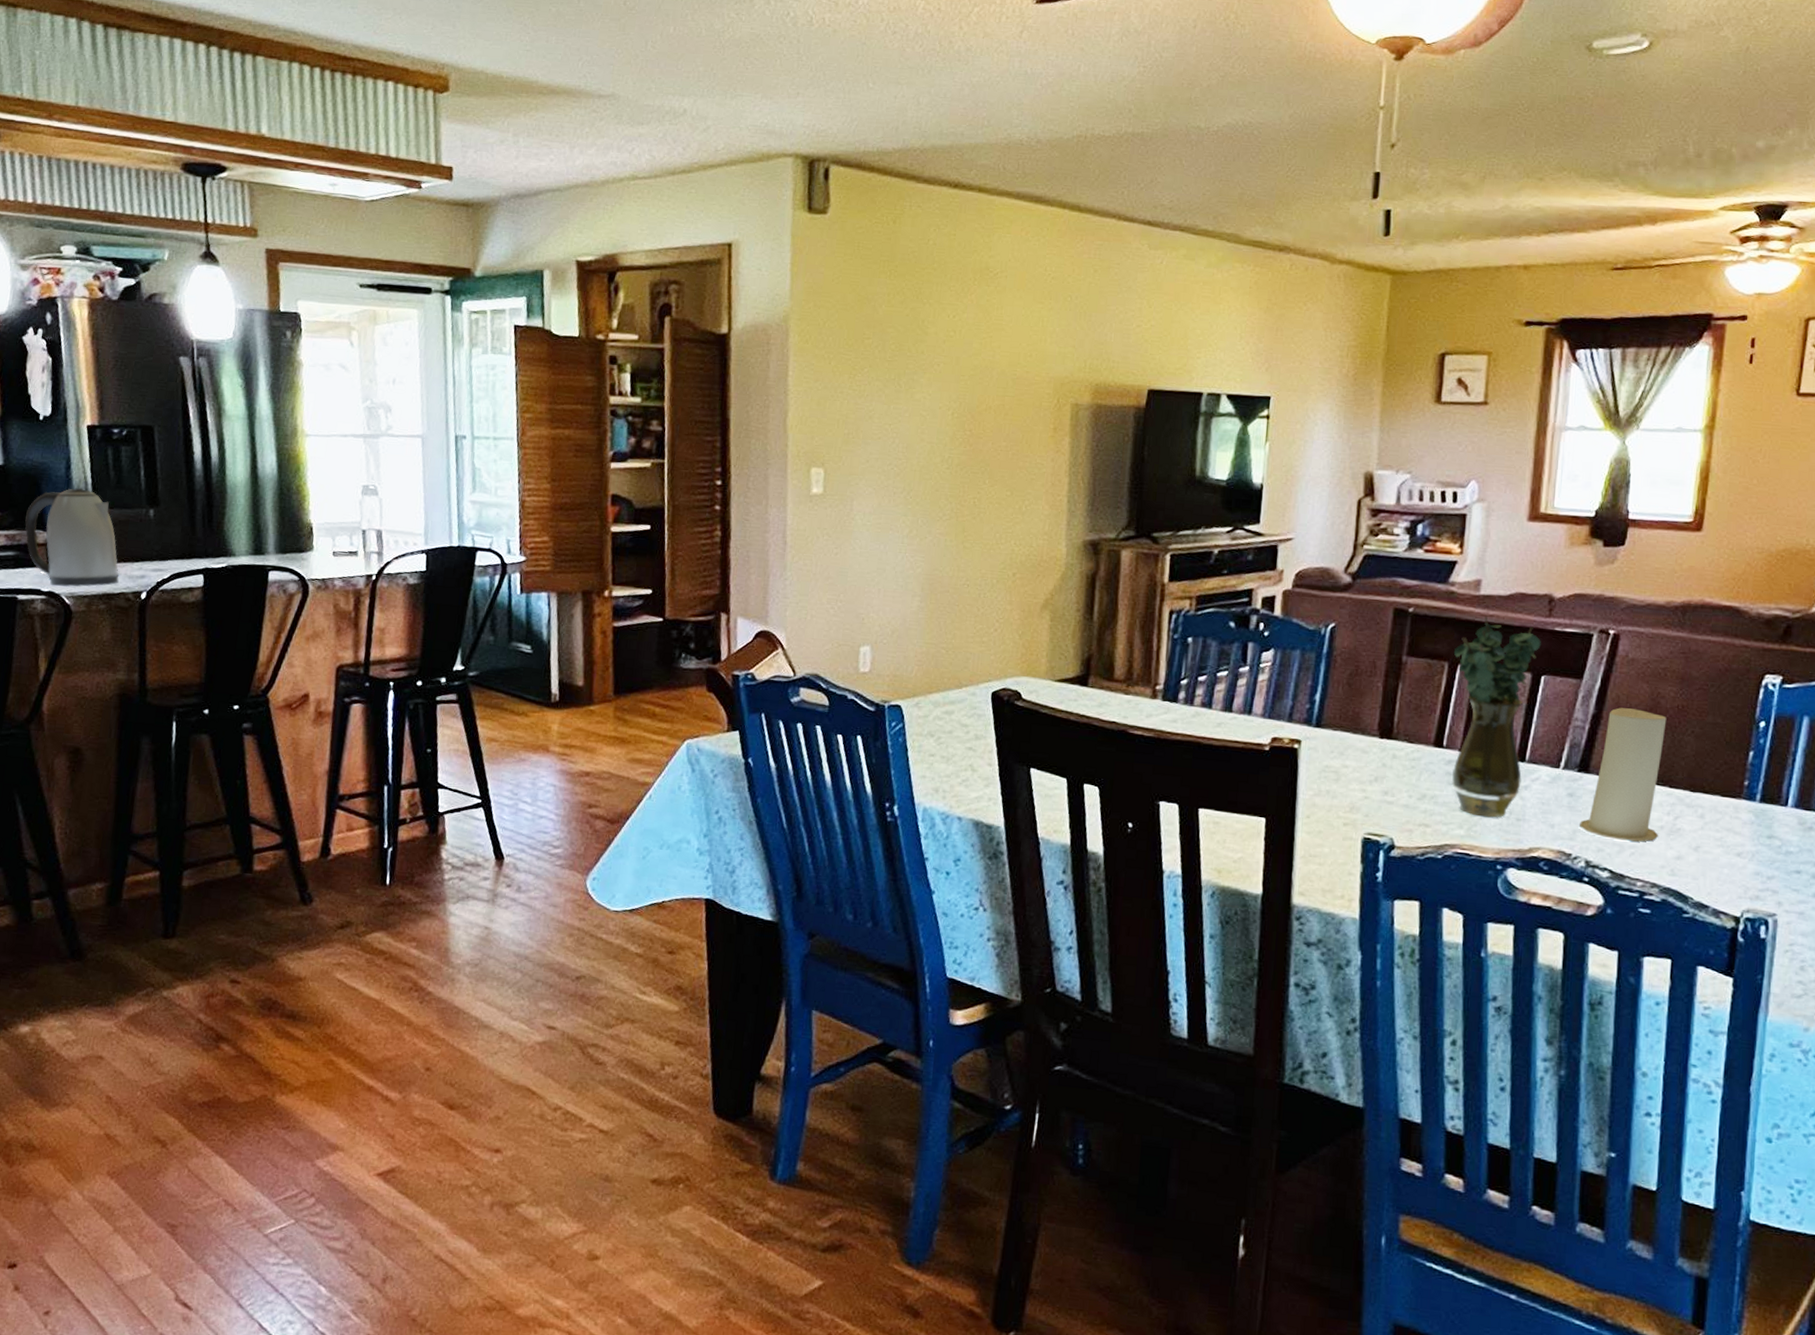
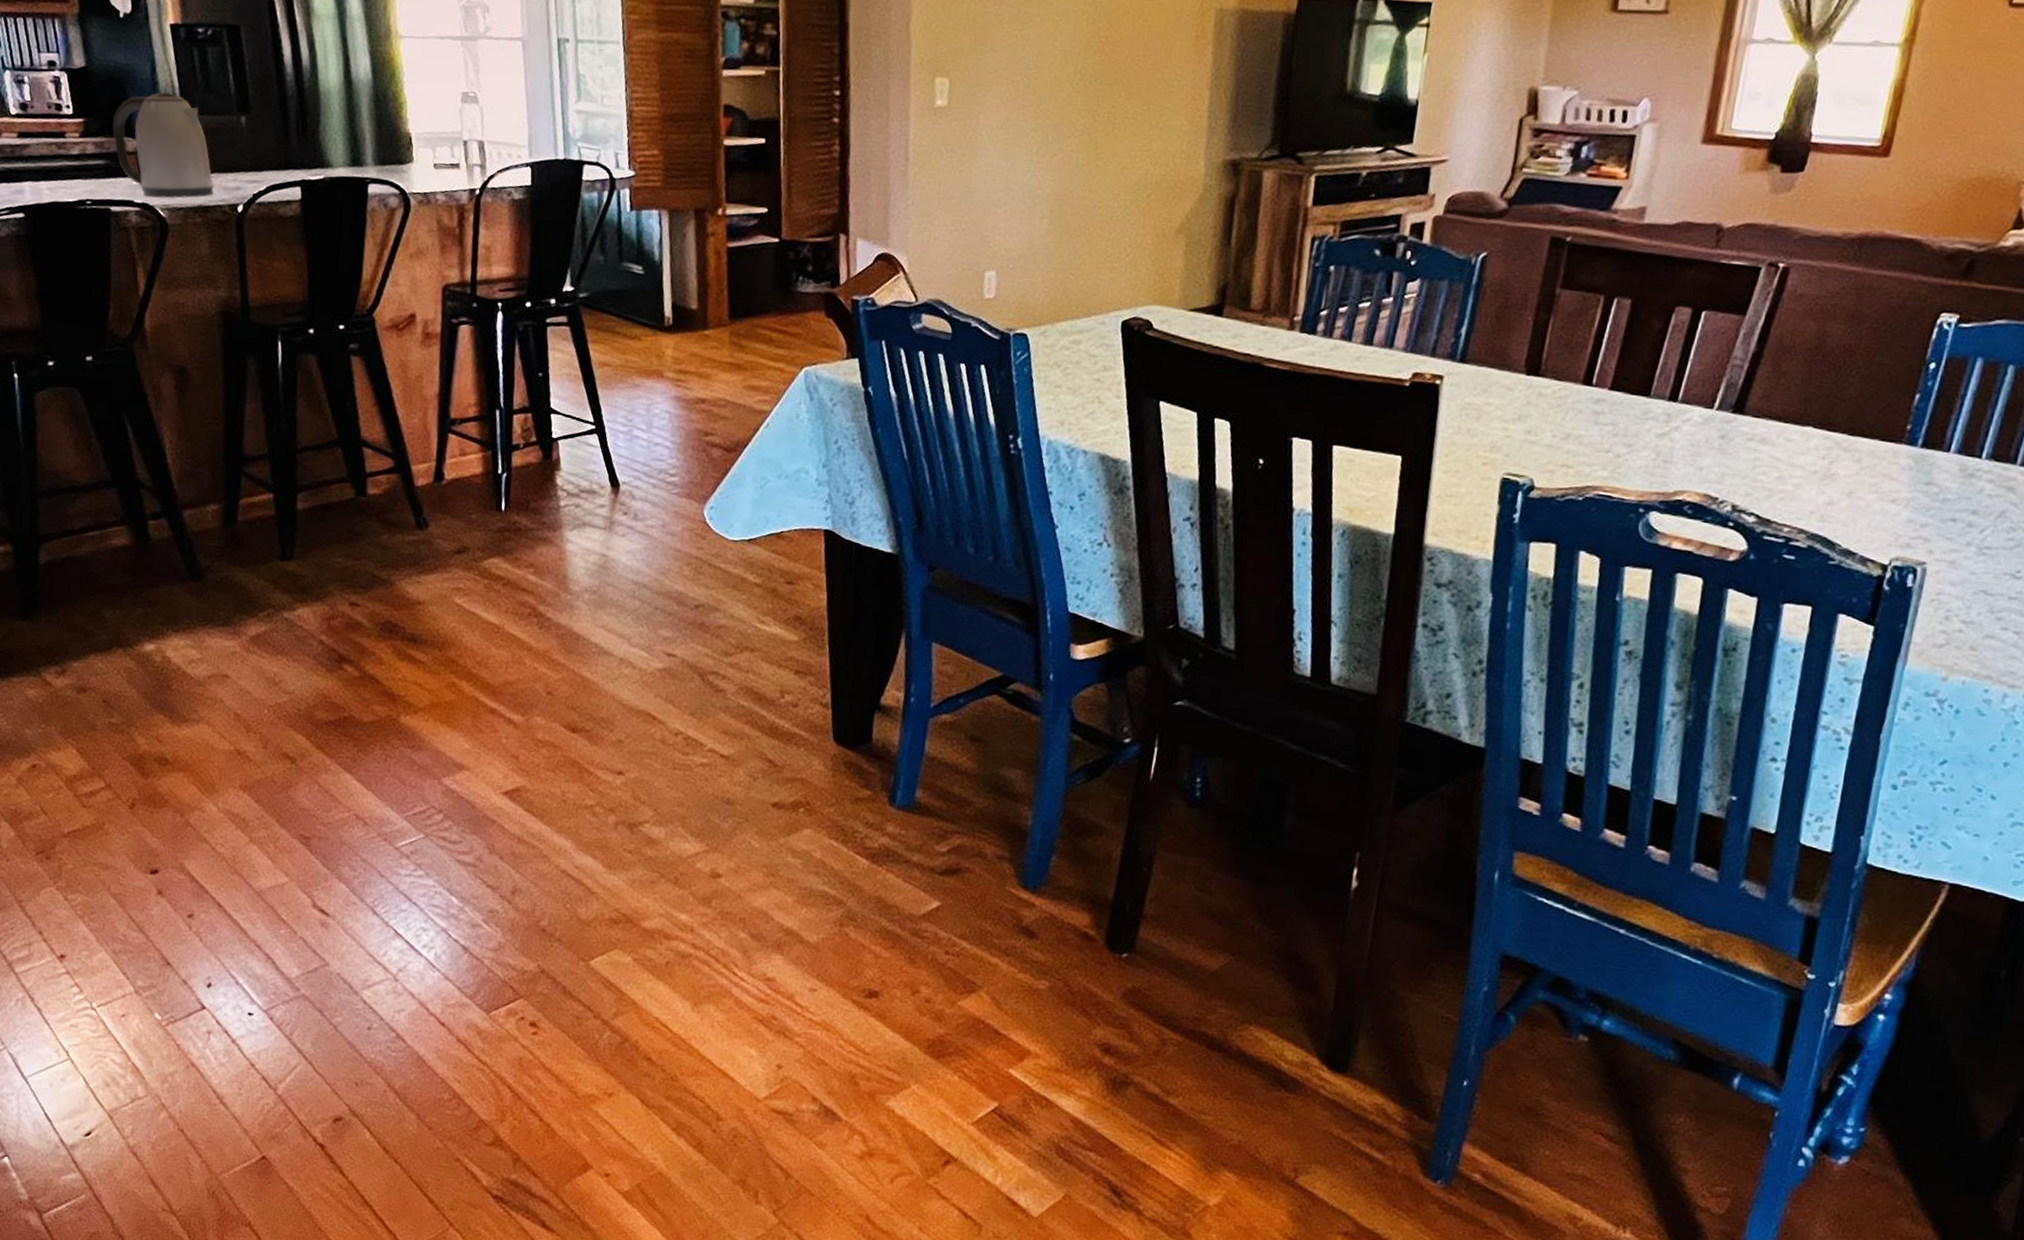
vase: present [1451,615,1541,818] -> none [1598,246,1705,460]
candle: present [1580,707,1667,842] -> none [1729,346,1832,487]

